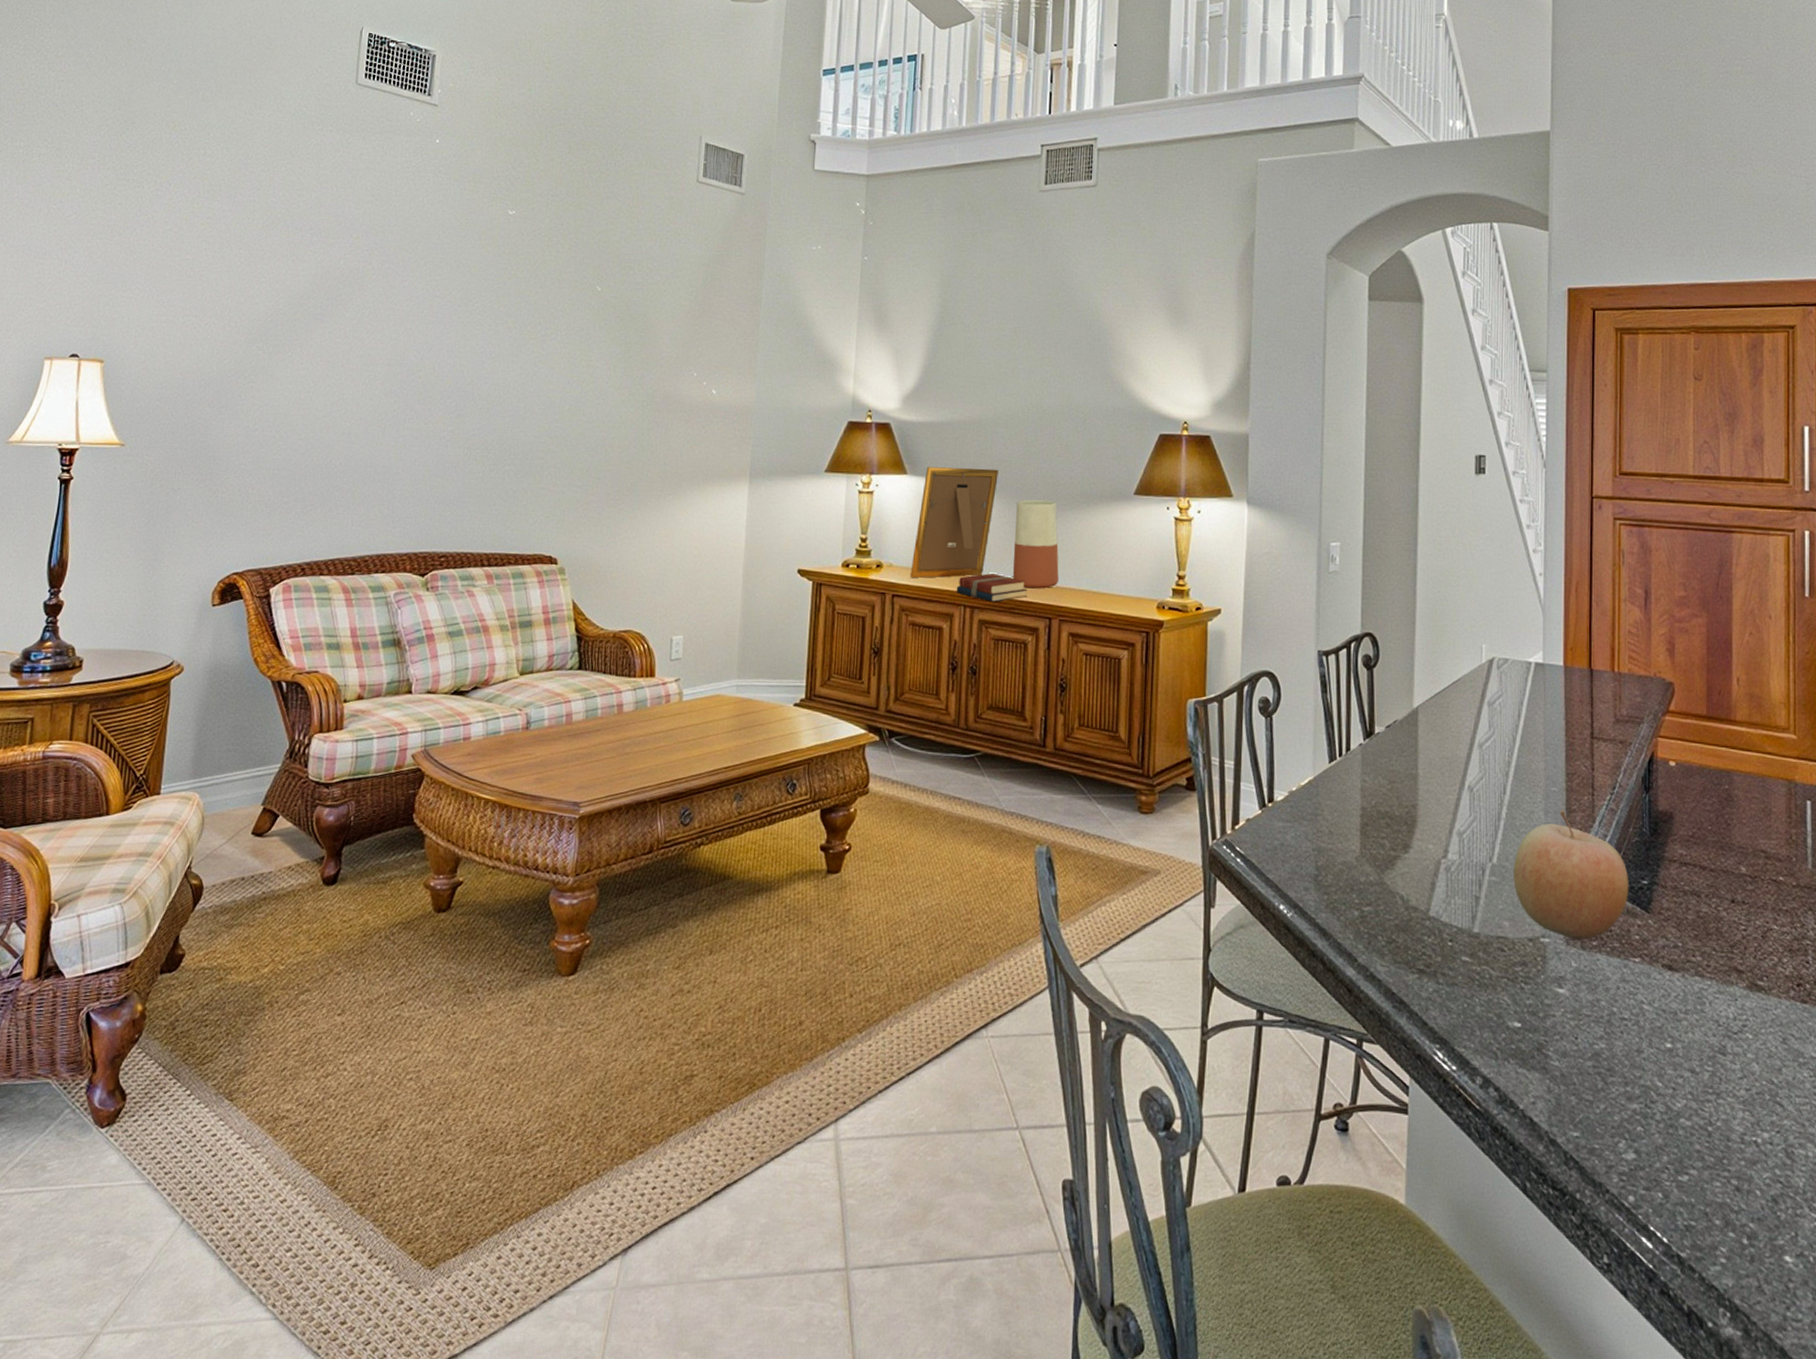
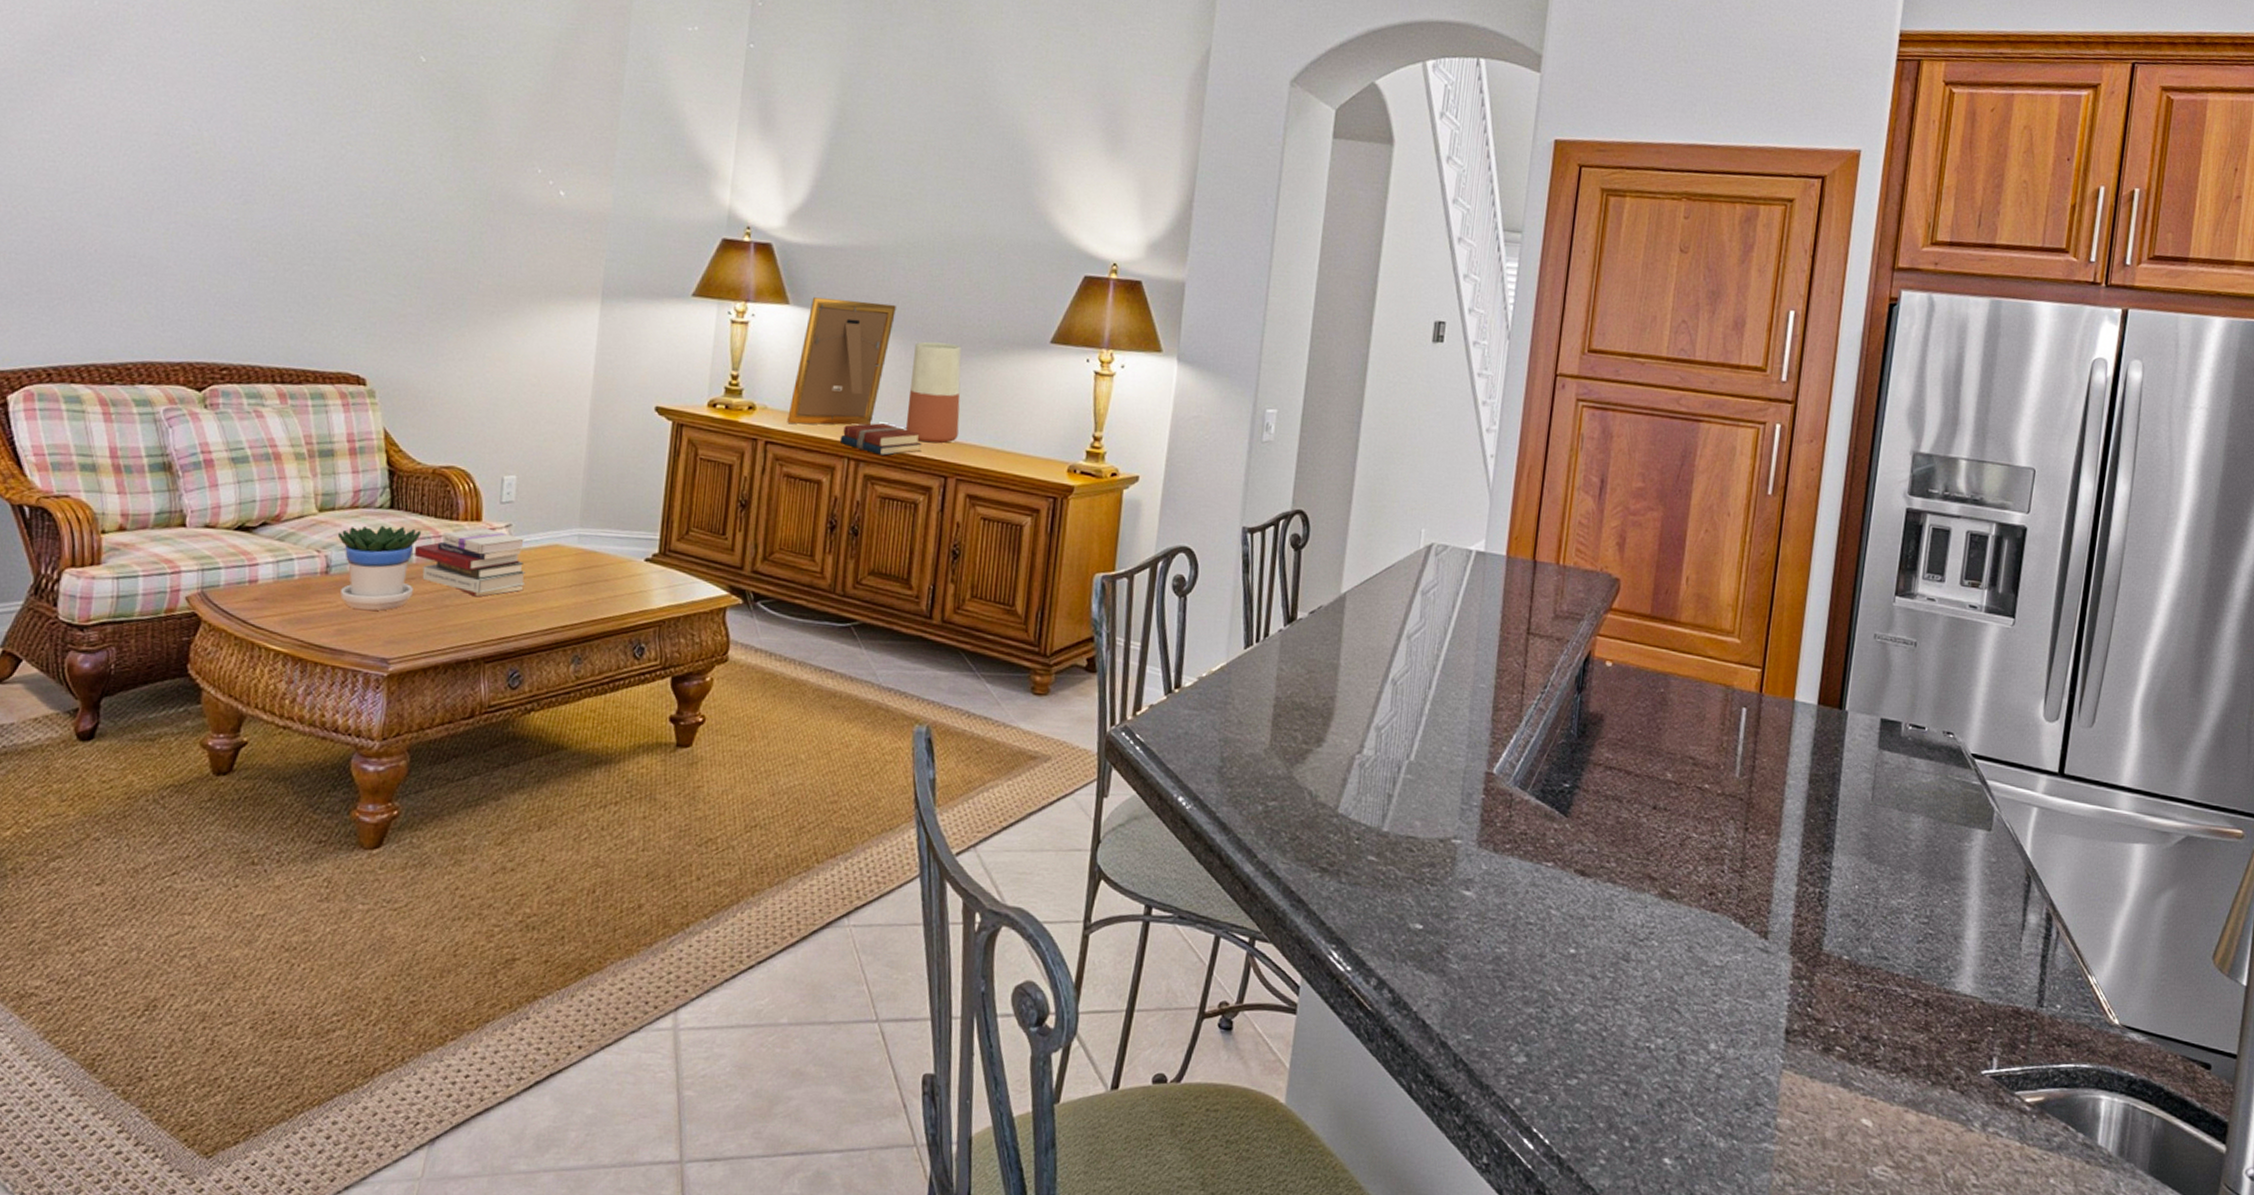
flowerpot: none [535,684,605,761] -> present [337,525,422,611]
books: none [599,682,693,744] -> present [414,527,526,597]
fruit: present [1513,810,1629,940] -> none [1429,708,1551,843]

